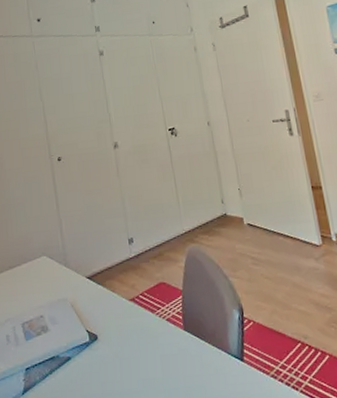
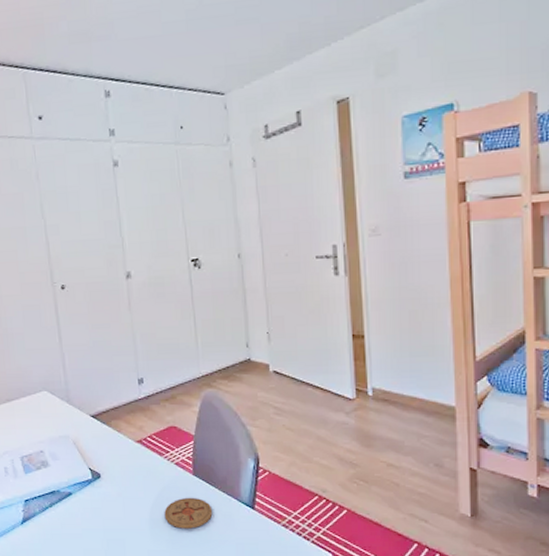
coaster: none [159,353,205,388] -> present [164,497,213,529]

